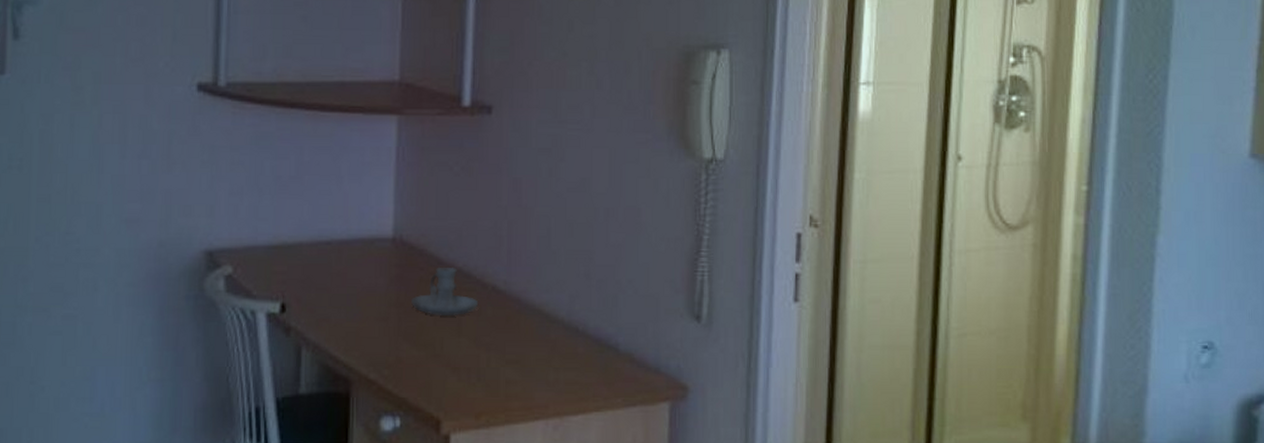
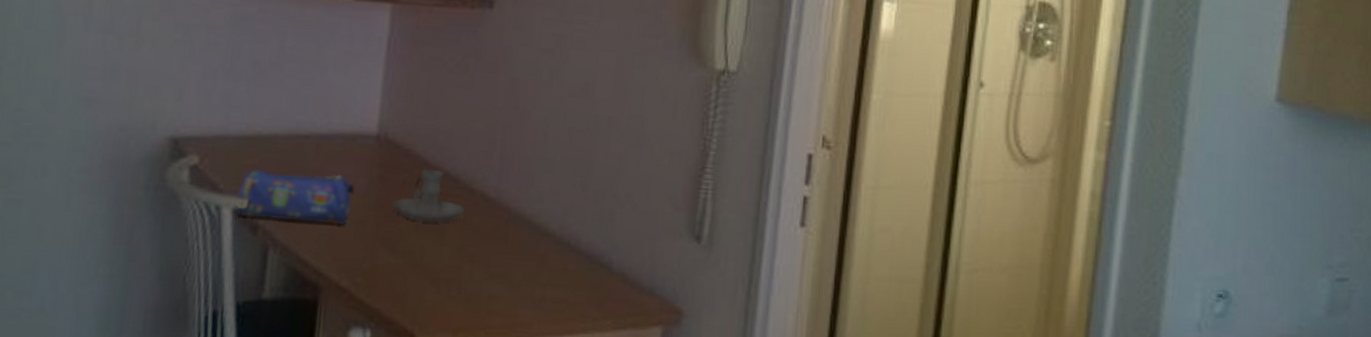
pencil case: none [269,274,376,323] -> present [236,168,355,225]

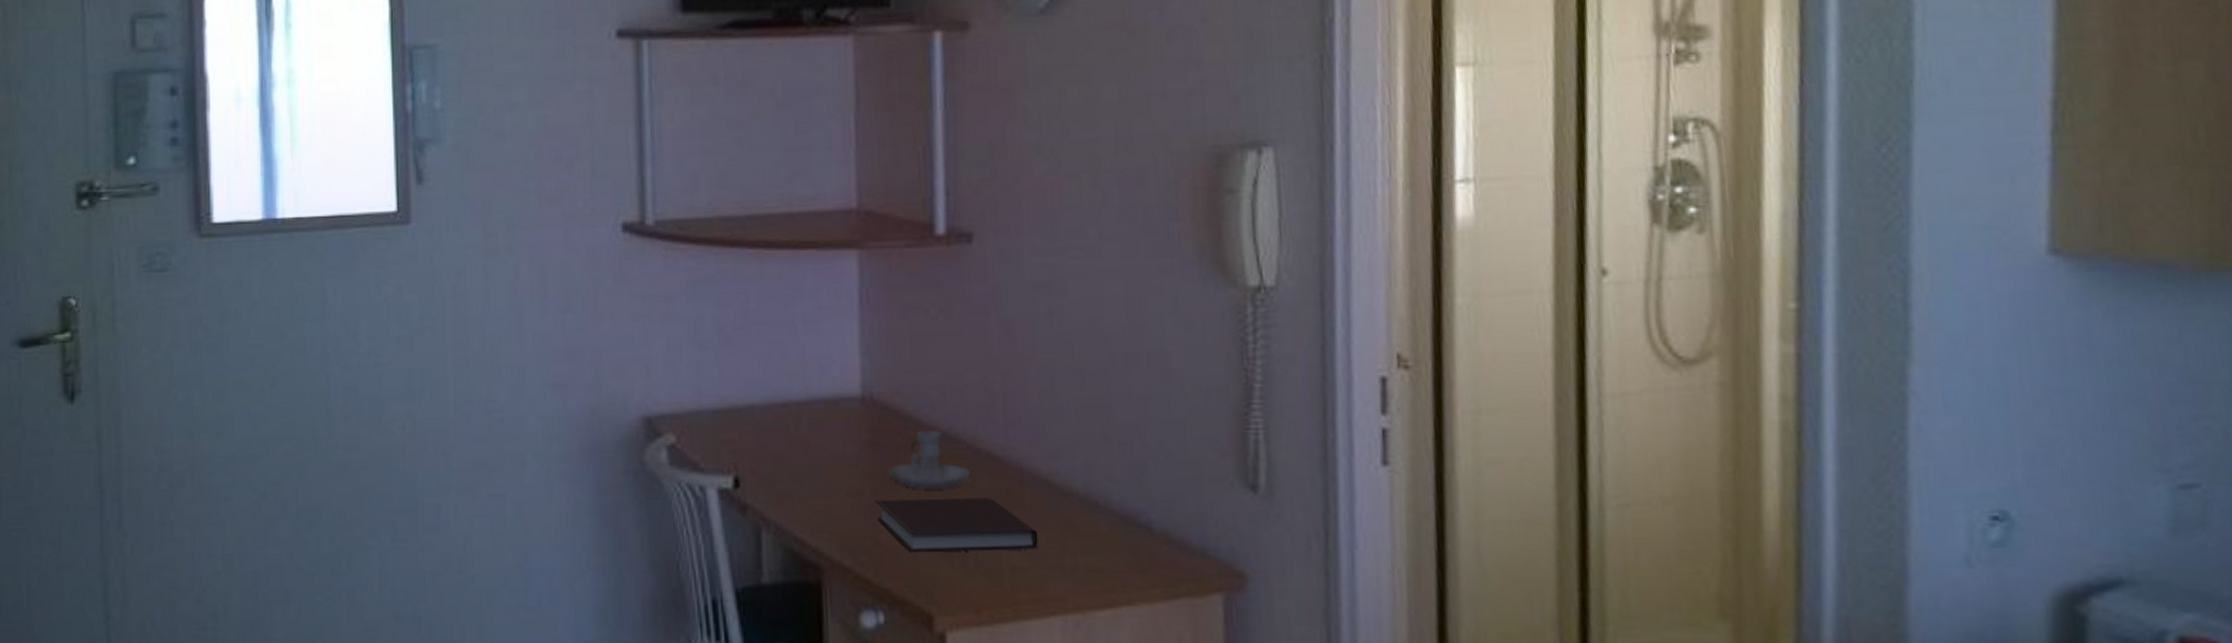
pencil case: present [236,168,355,225] -> none [719,443,845,499]
notebook: none [376,228,516,281] -> present [875,497,1038,553]

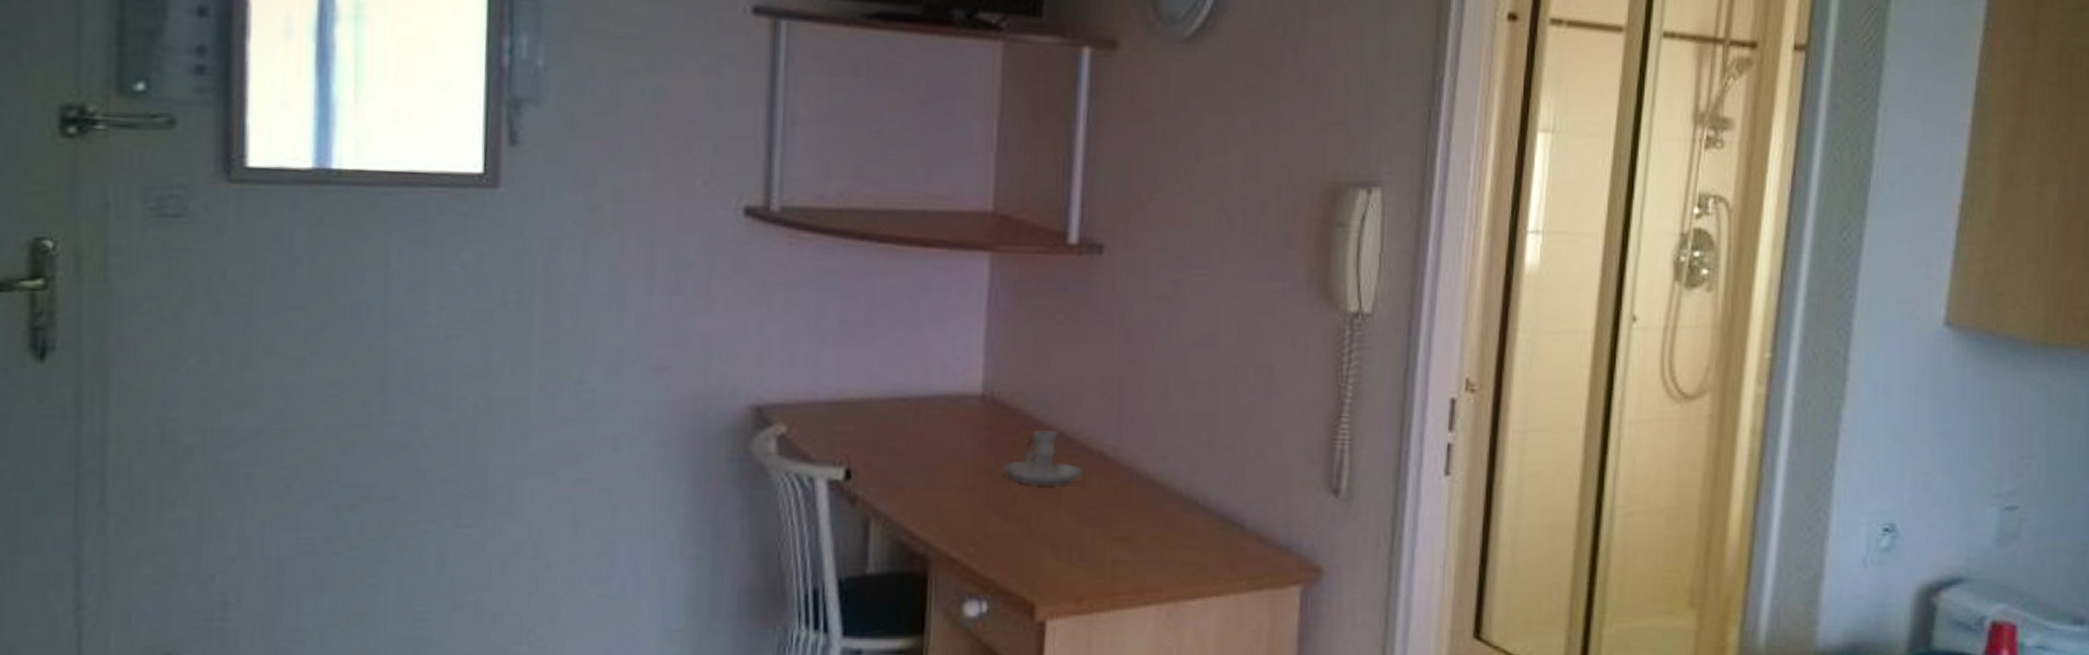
notebook: present [875,497,1038,553] -> none [987,494,1141,546]

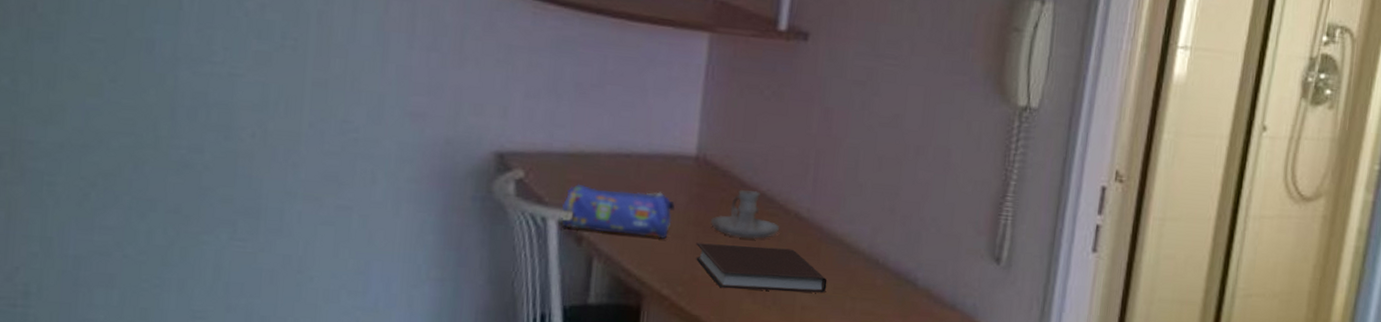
pencil case: none [830,435,960,493] -> present [561,183,675,239]
notebook: none [987,494,1141,546] -> present [696,243,827,293]

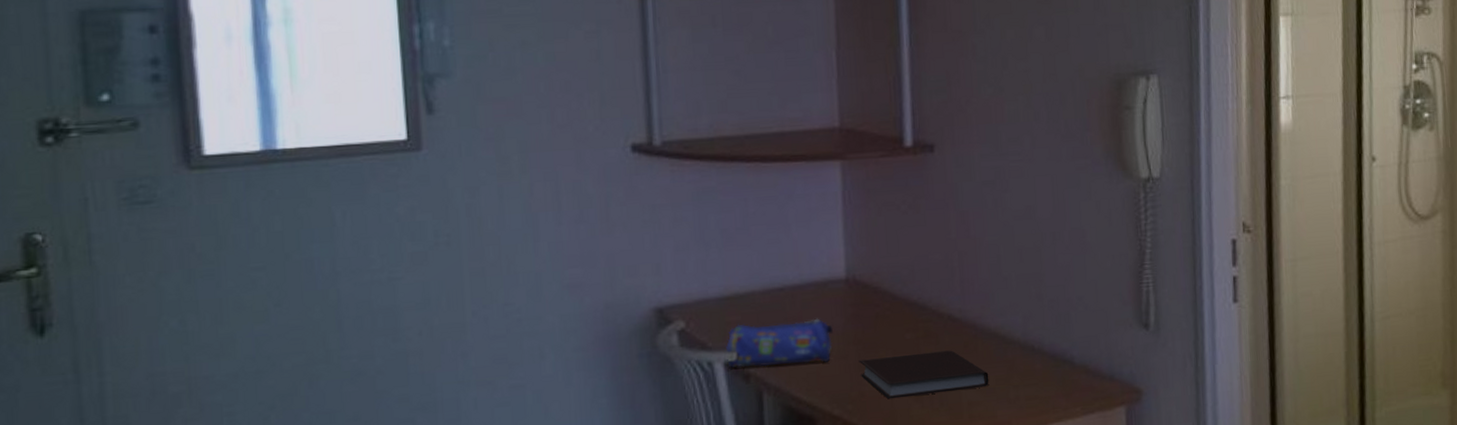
candle holder: present [711,189,780,239] -> none [869,301,936,349]

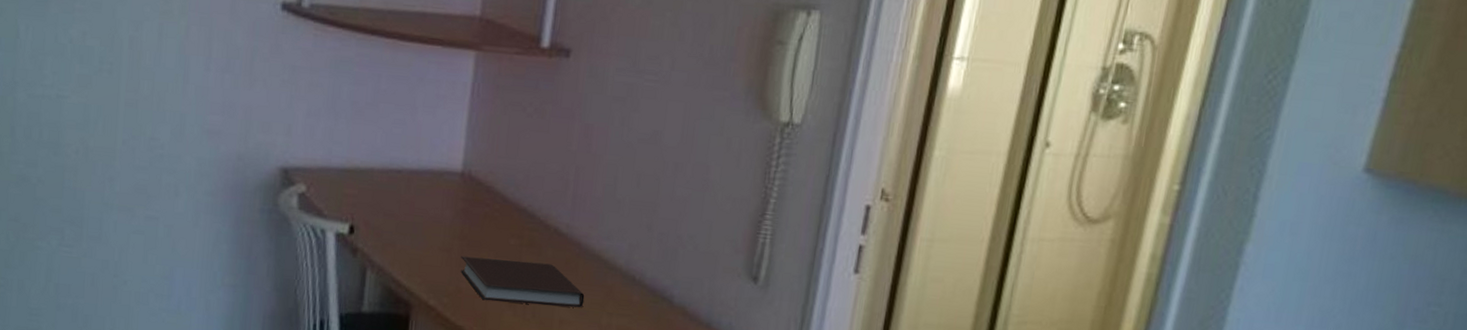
pencil case: present [725,318,833,368] -> none [338,198,441,252]

